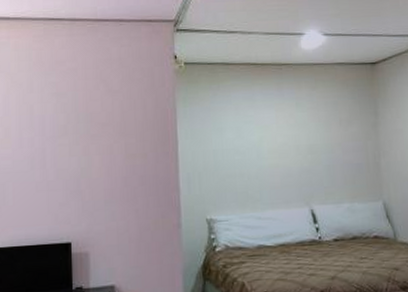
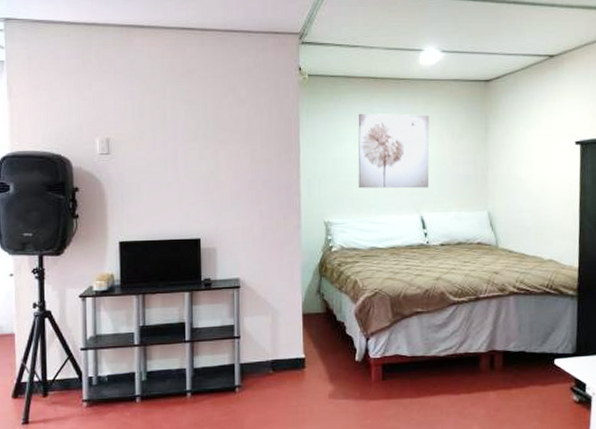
wall art: none [239,101,318,182] -> present [358,113,430,189]

